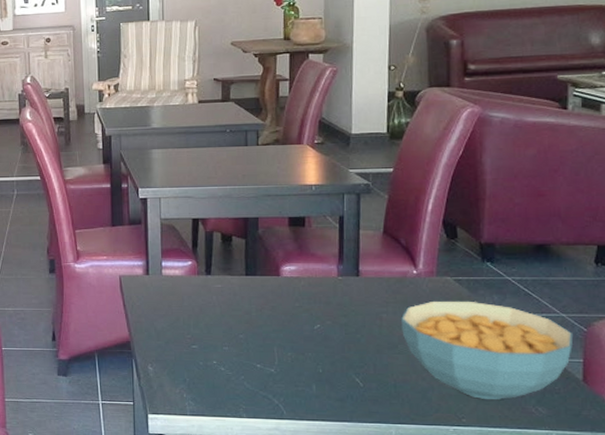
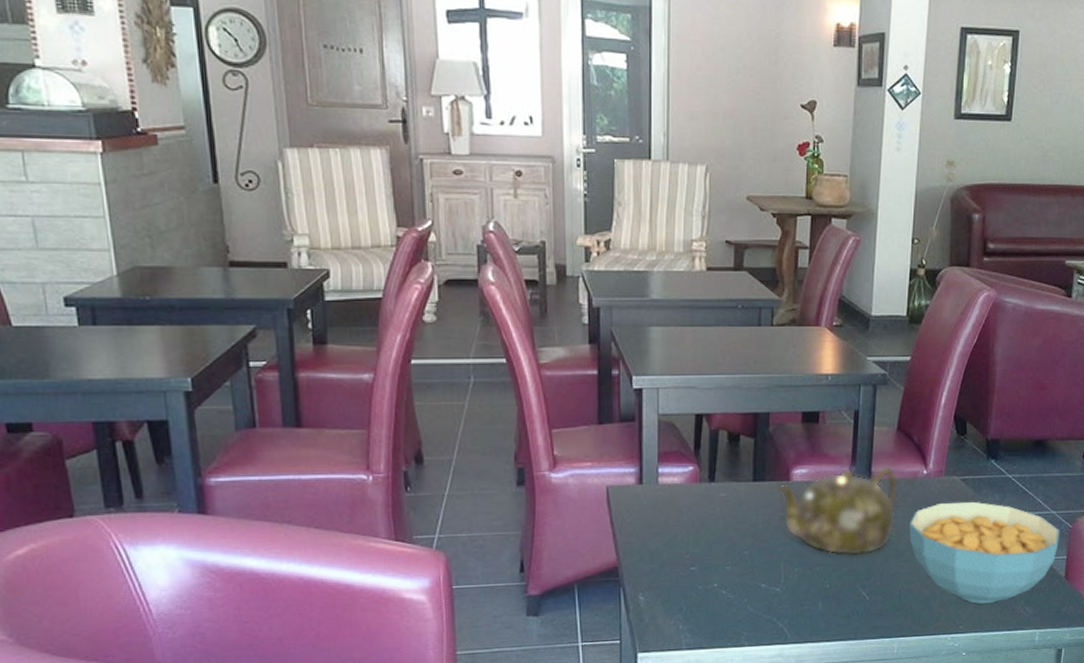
teapot: none [267,264,389,346] -> present [776,464,899,556]

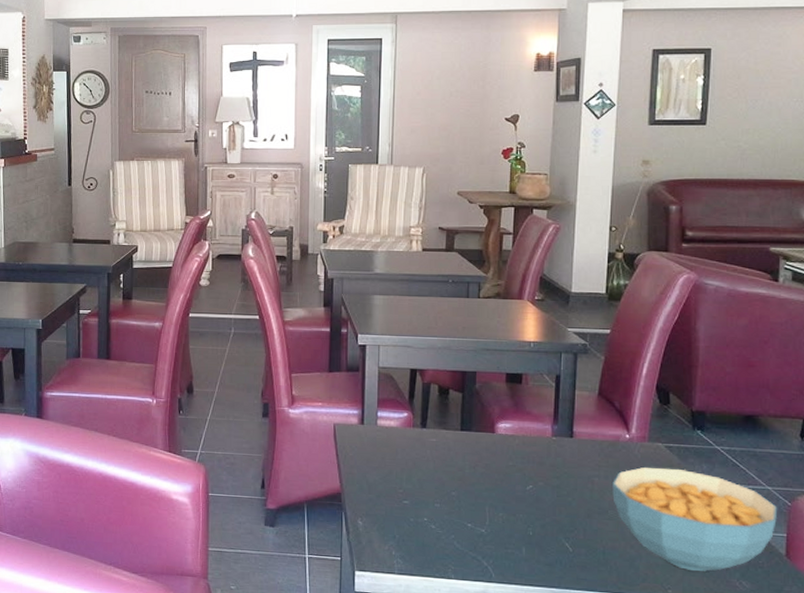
teapot: present [776,464,899,556] -> none [482,425,601,509]

